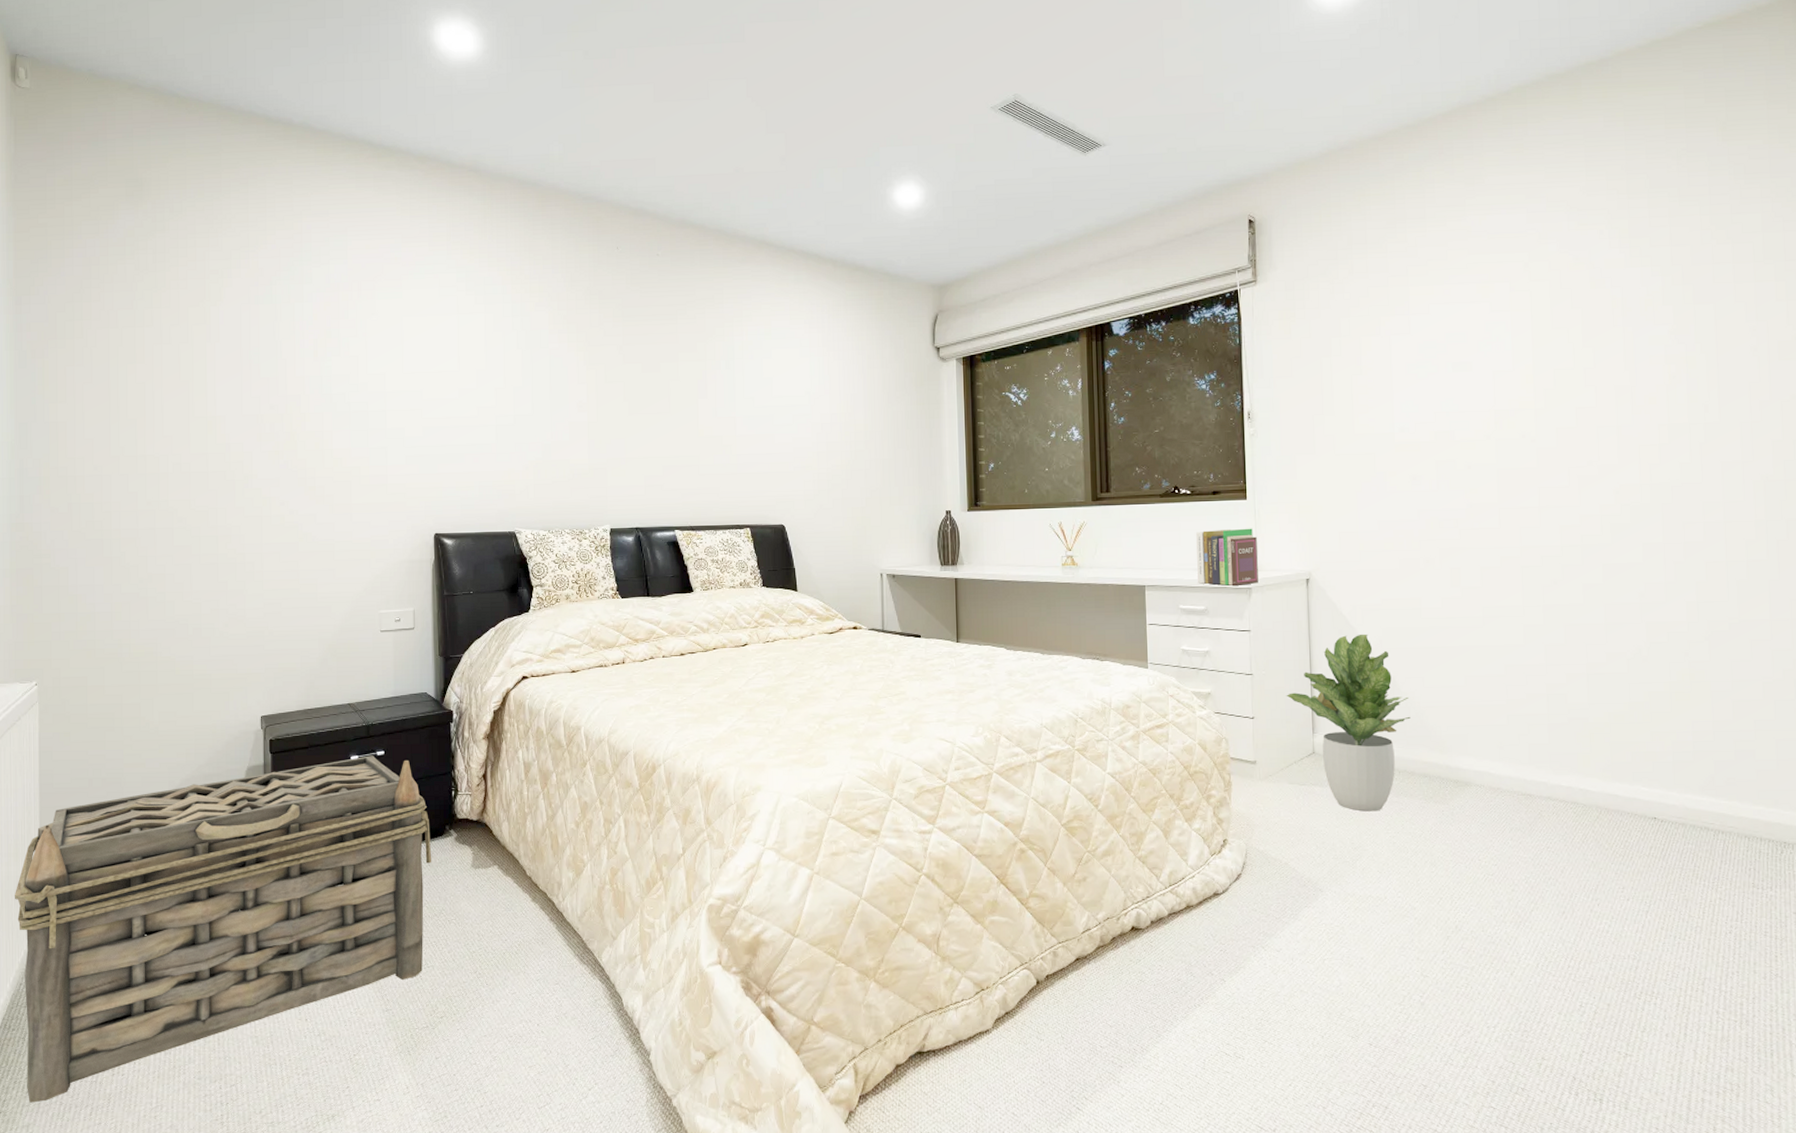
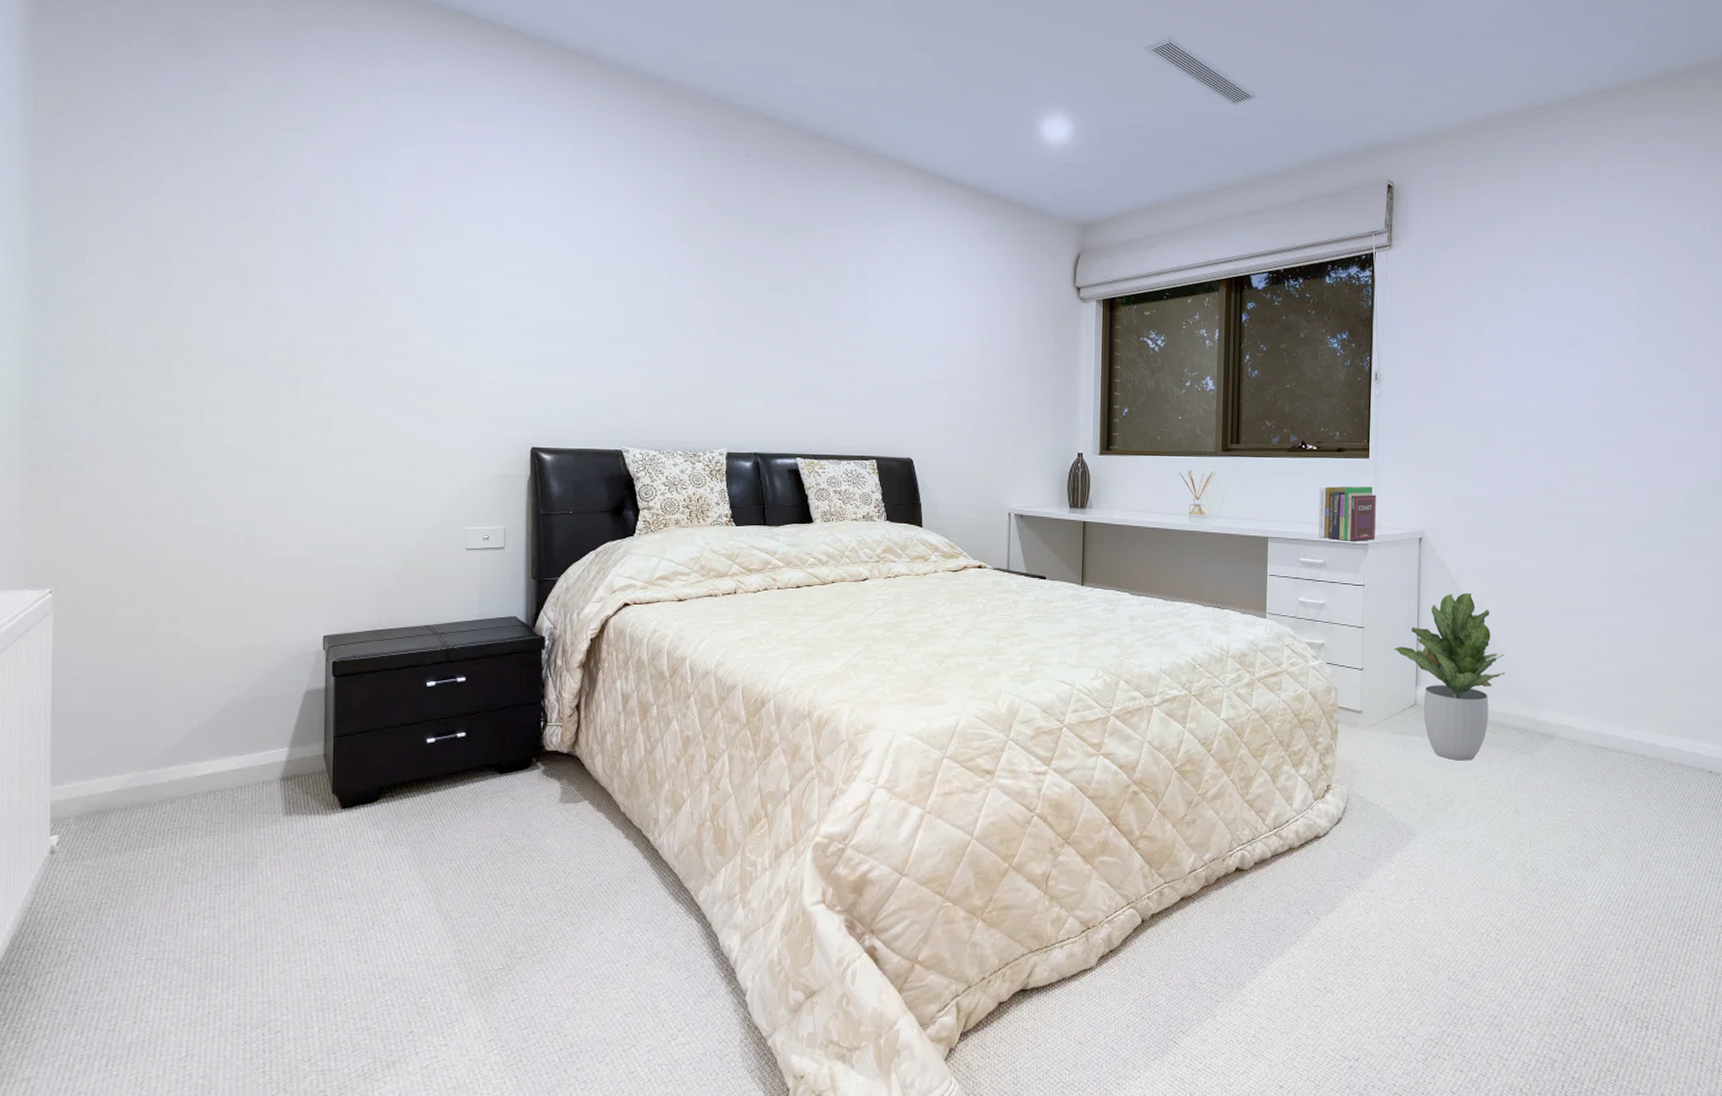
basket: present [14,755,432,1103] -> none [17,682,516,1054]

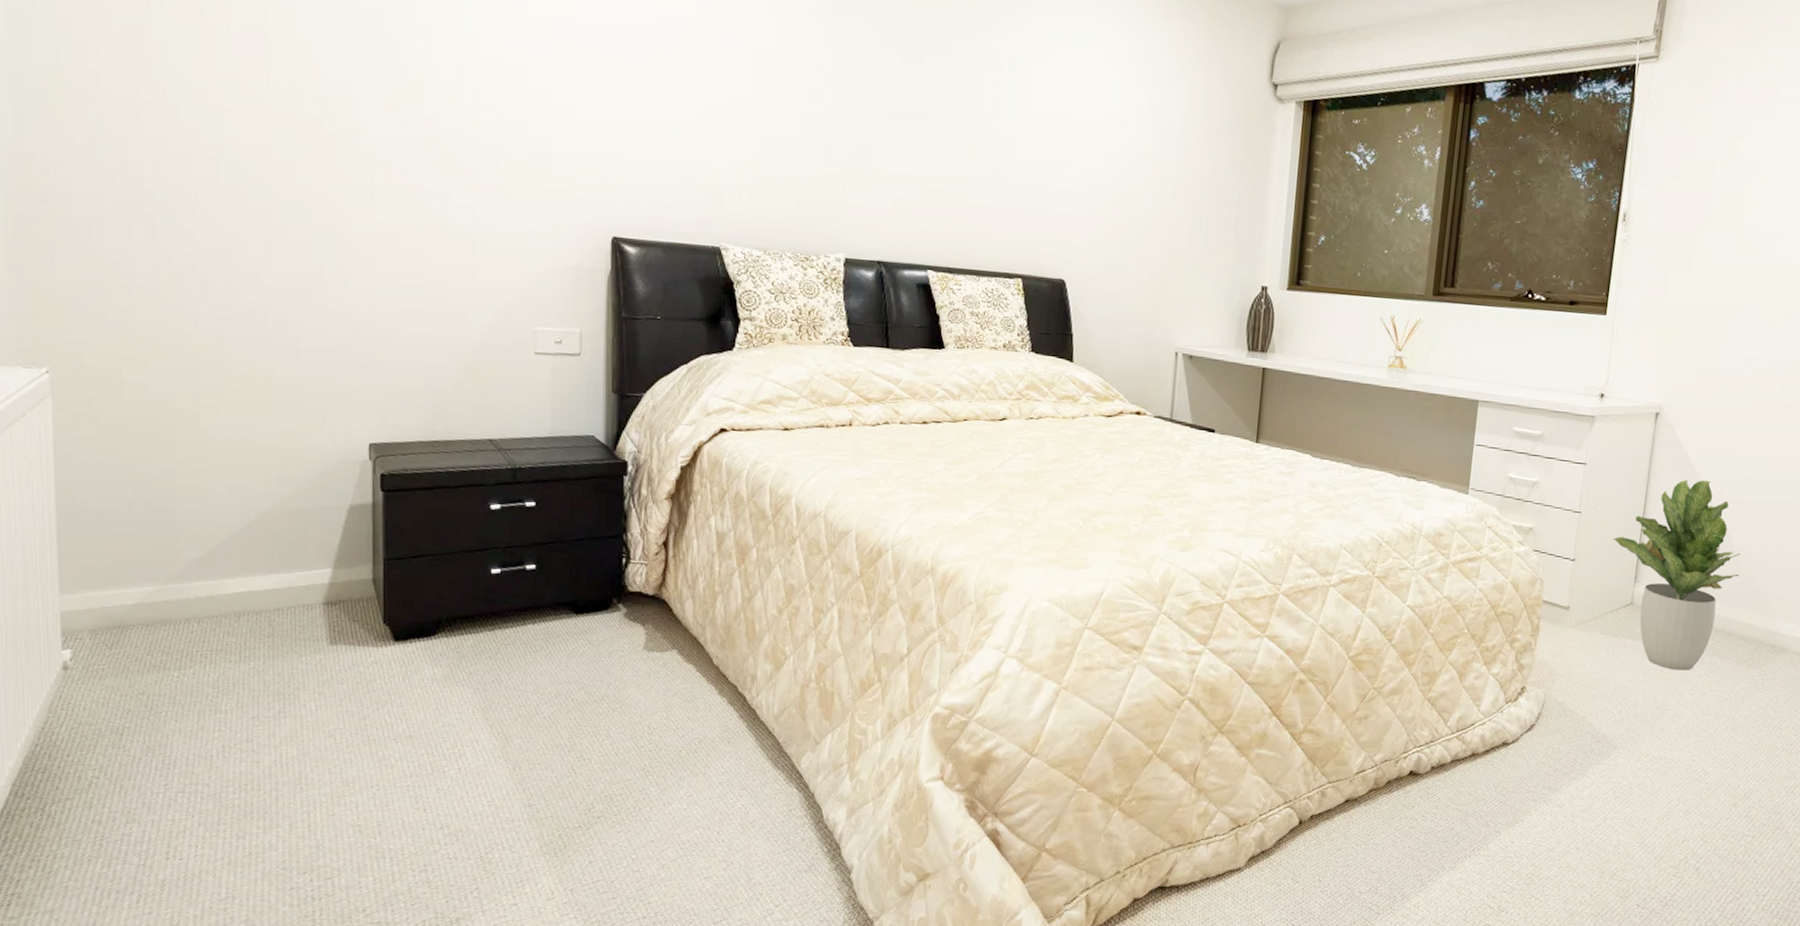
books: present [1318,486,1376,541] -> none [1538,345,1610,412]

